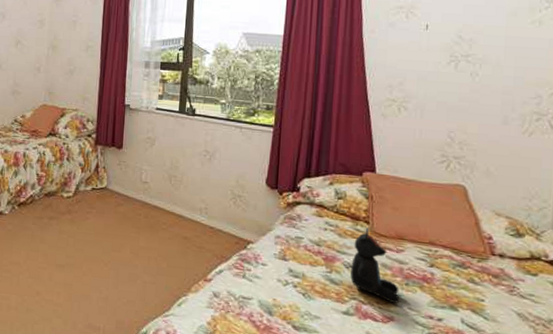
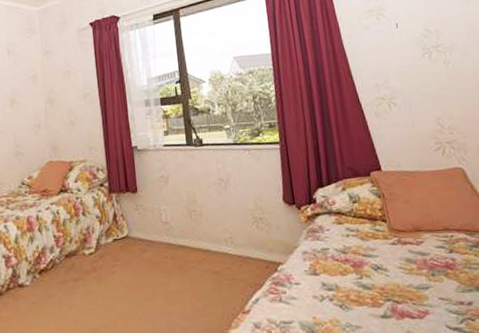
teddy bear: present [350,228,400,304] -> none [376,226,430,297]

